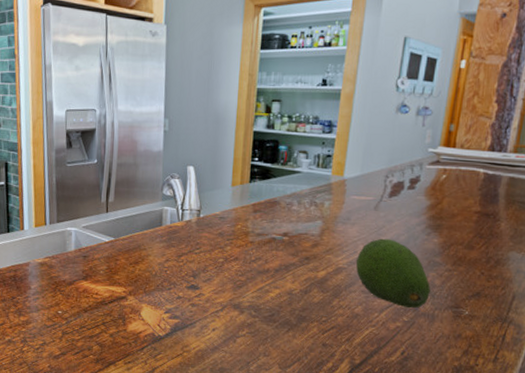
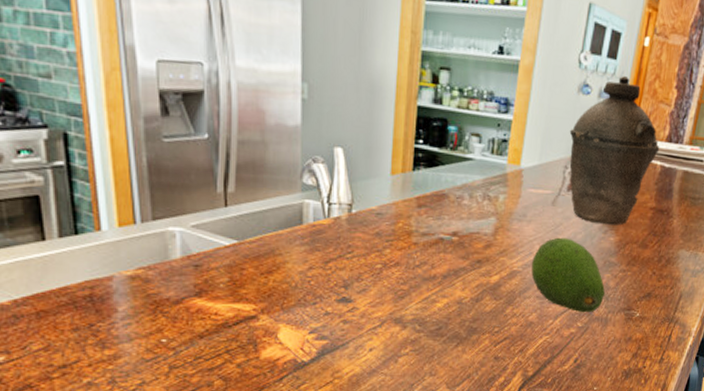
kettle: none [389,95,482,228] -> present [569,76,660,225]

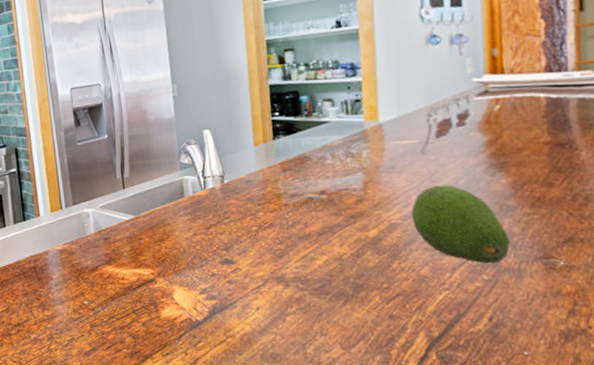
kettle: present [569,76,660,225] -> none [425,19,539,167]

